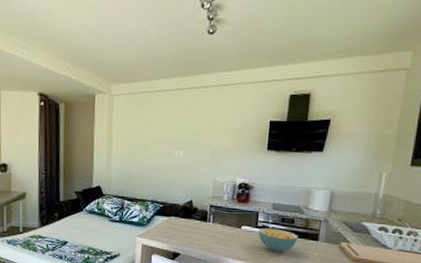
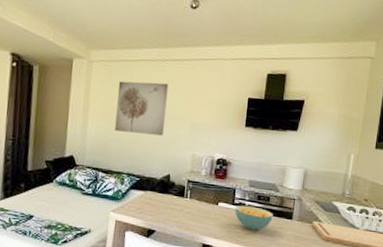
wall art: none [137,111,188,163] -> present [115,81,169,136]

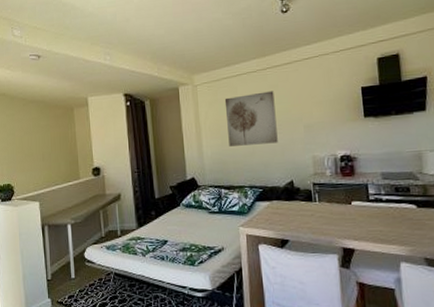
cereal bowl: present [235,205,273,230] -> none [371,200,418,226]

